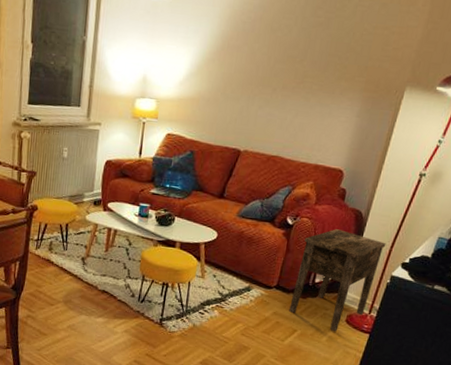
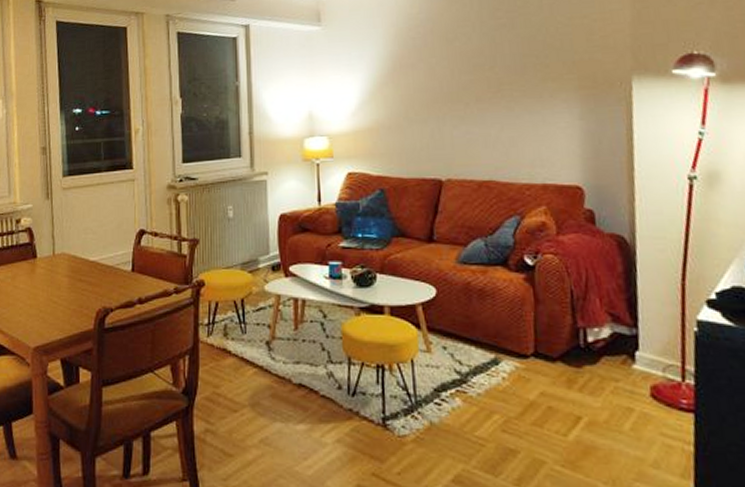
side table: present [289,229,386,332] -> none [556,264,675,414]

